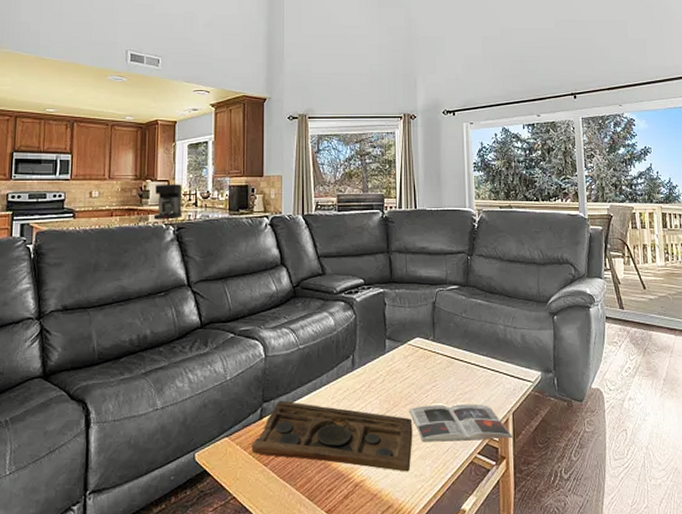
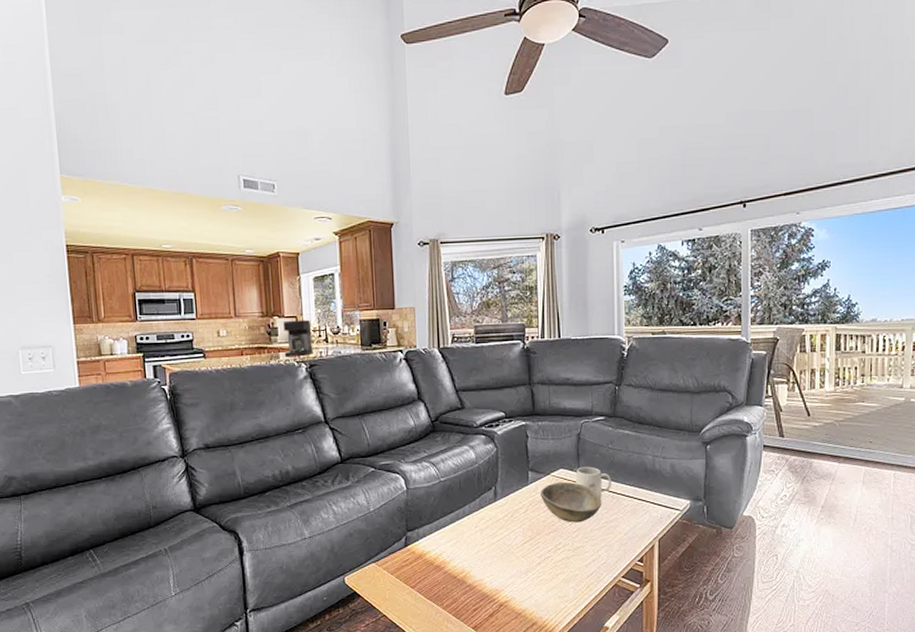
decorative tray: present [251,400,413,472] -> none [398,530,557,594]
bowl: none [397,351,457,394] -> present [541,482,602,523]
magazine: present [409,404,514,441] -> none [552,531,659,566]
mug: none [431,335,467,369] -> present [575,466,612,499]

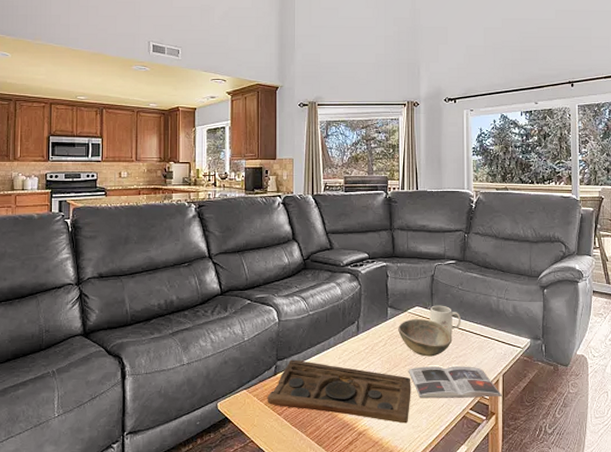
coffee maker: present [283,319,313,358] -> none [177,166,203,198]
decorative tray: none [398,530,557,594] -> present [267,359,411,424]
magazine: none [552,531,659,566] -> present [408,366,503,397]

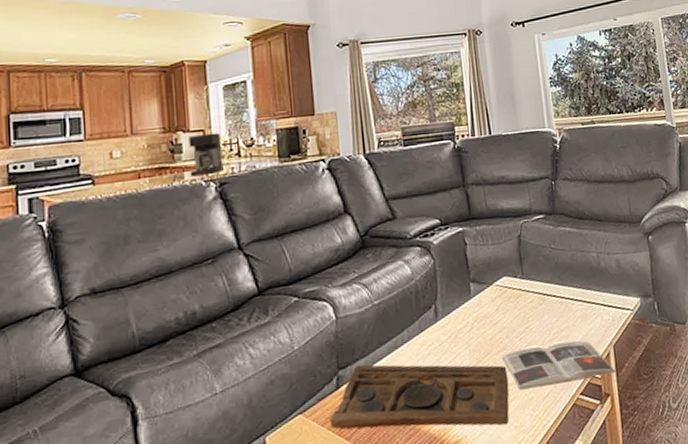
coffee maker: none [177,166,203,198] -> present [189,132,224,177]
bowl: present [398,319,453,357] -> none [485,290,551,338]
mug: present [429,305,462,335] -> none [520,270,559,307]

